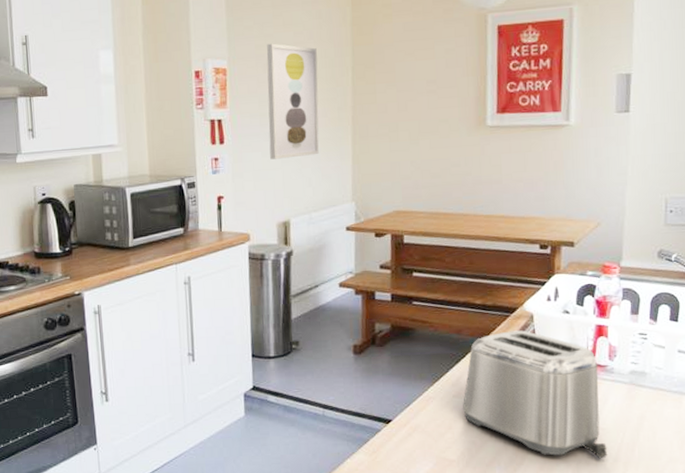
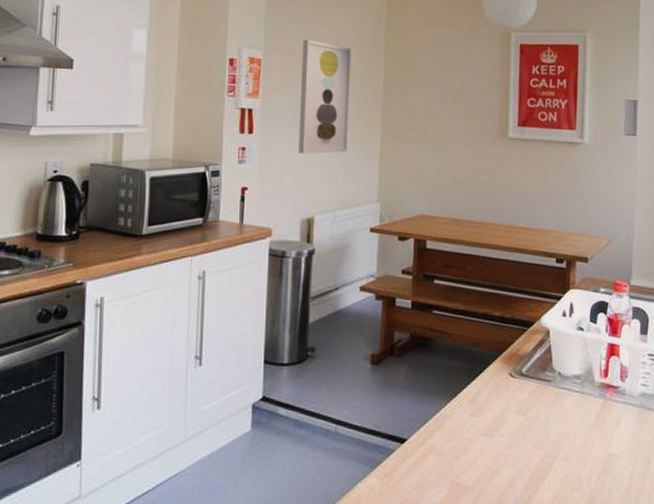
toaster: present [463,330,608,459] -> none [479,346,621,488]

